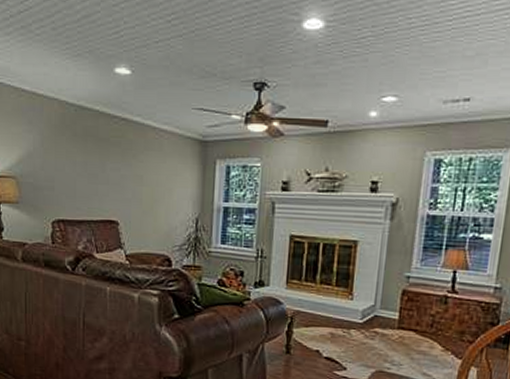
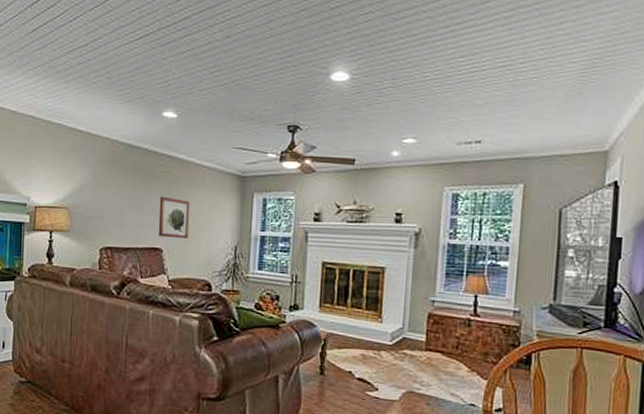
wall art: none [113,163,148,210] -> present [158,196,191,239]

